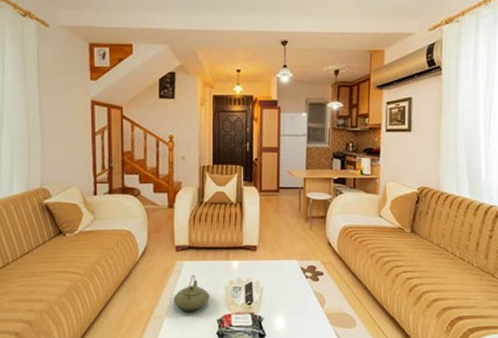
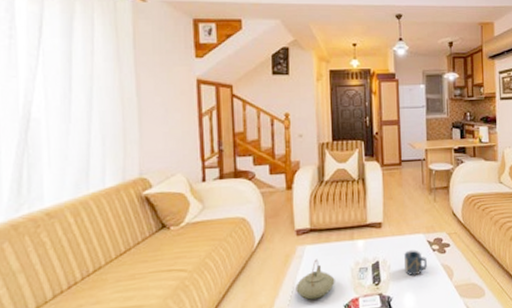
cup: none [277,275,299,300] -> present [404,250,427,276]

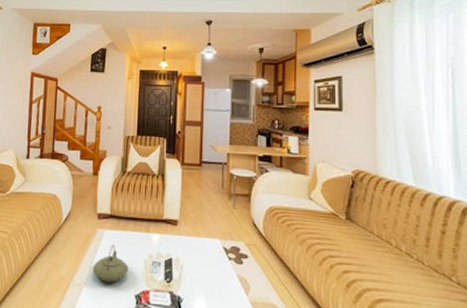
cup: present [404,250,427,276] -> none [198,253,221,282]

